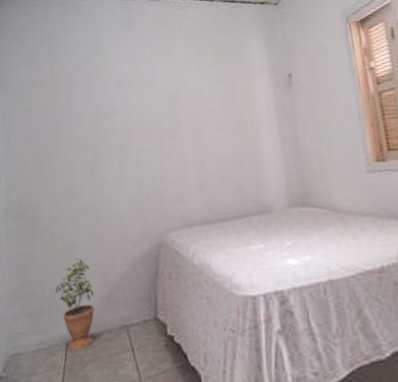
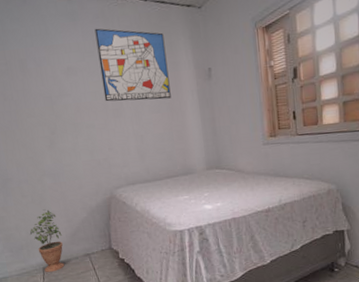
wall art: none [152,34,241,119] -> present [94,28,171,102]

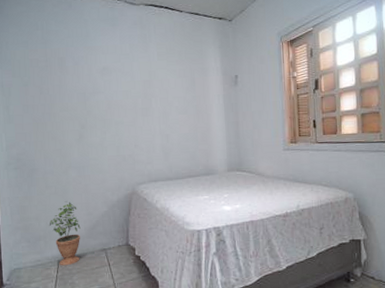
wall art: present [94,28,171,102] -> none [132,33,198,102]

